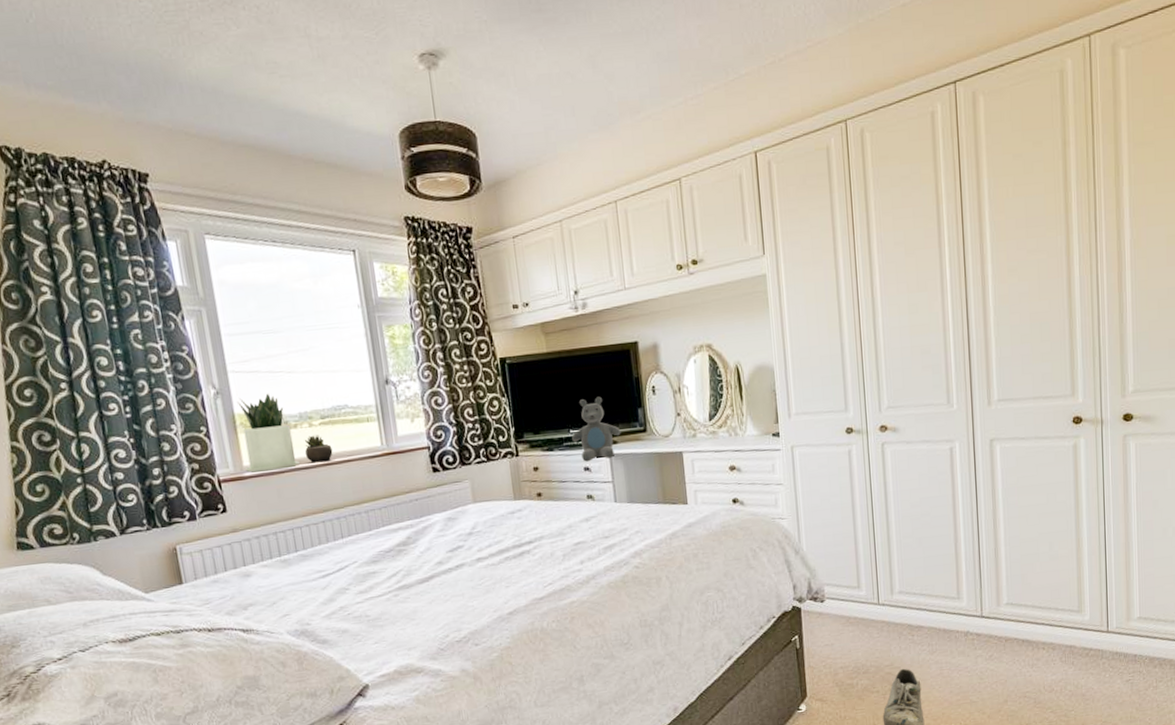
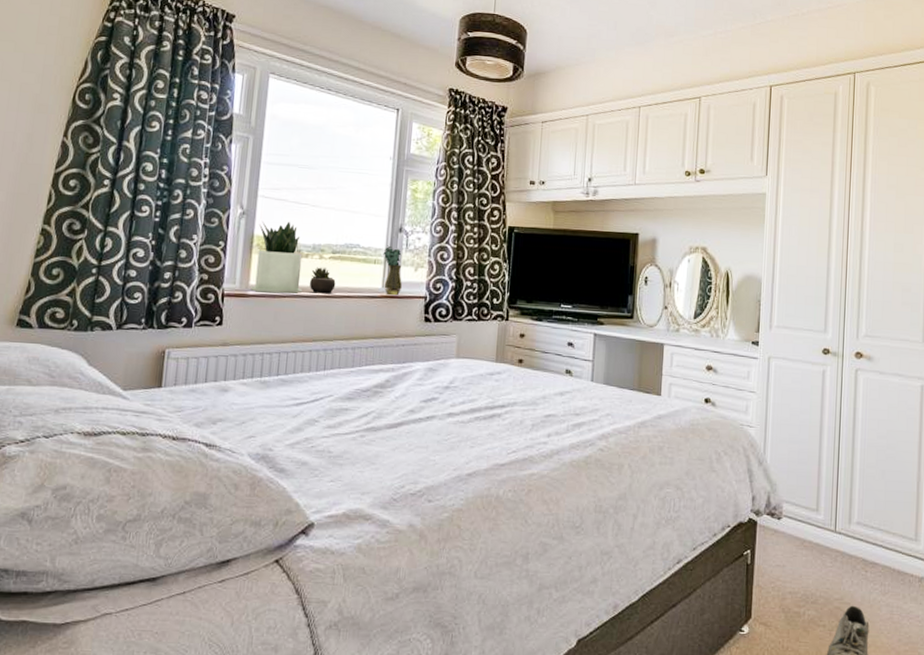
vase: none [374,400,403,452] -> present [383,245,403,296]
teddy bear: present [572,396,621,462] -> none [562,277,609,338]

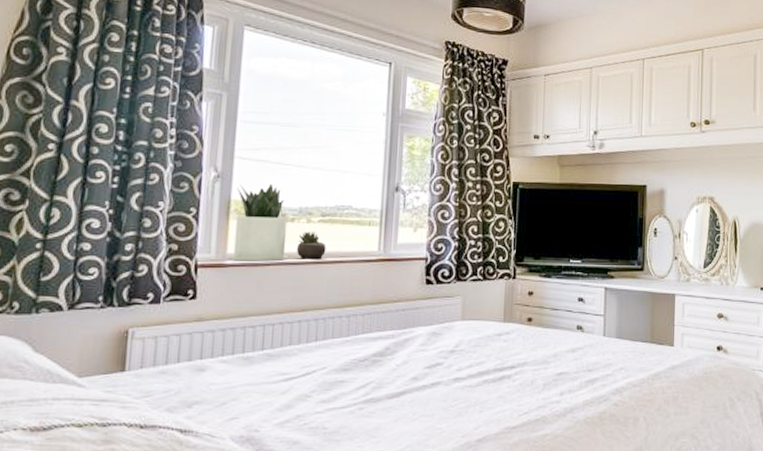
vase: present [383,245,403,296] -> none [378,206,401,259]

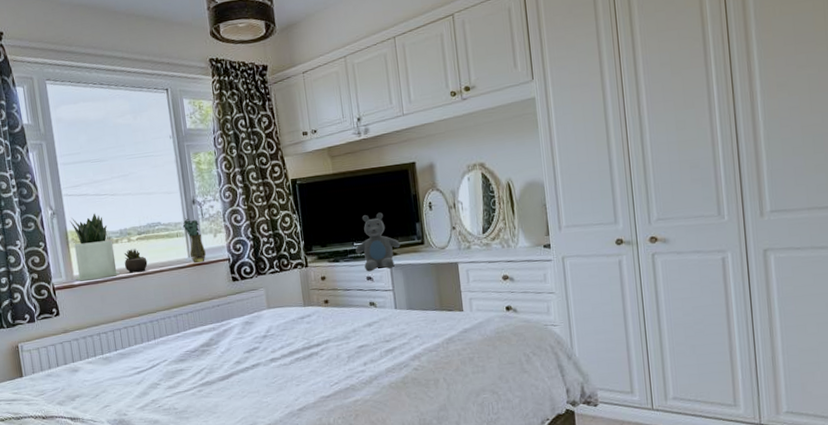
vase: none [378,206,401,259] -> present [182,218,207,264]
teddy bear: none [571,231,619,293] -> present [356,212,401,272]

